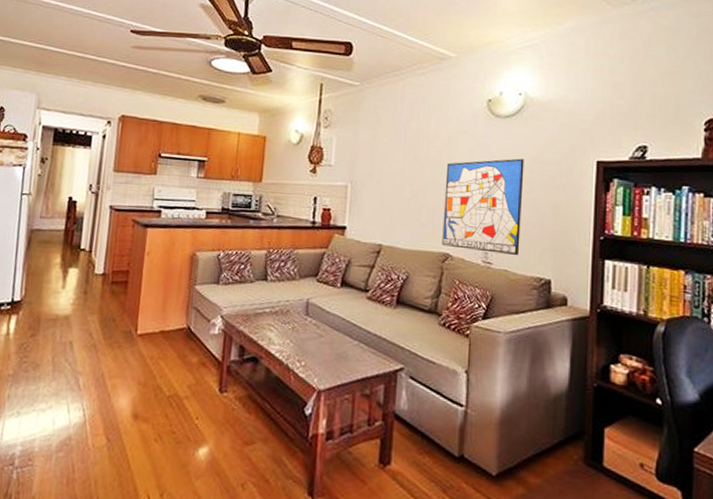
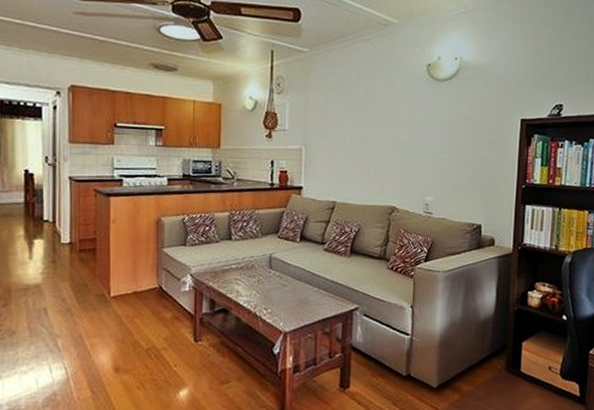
wall art: present [442,158,524,256] -> none [389,118,460,206]

